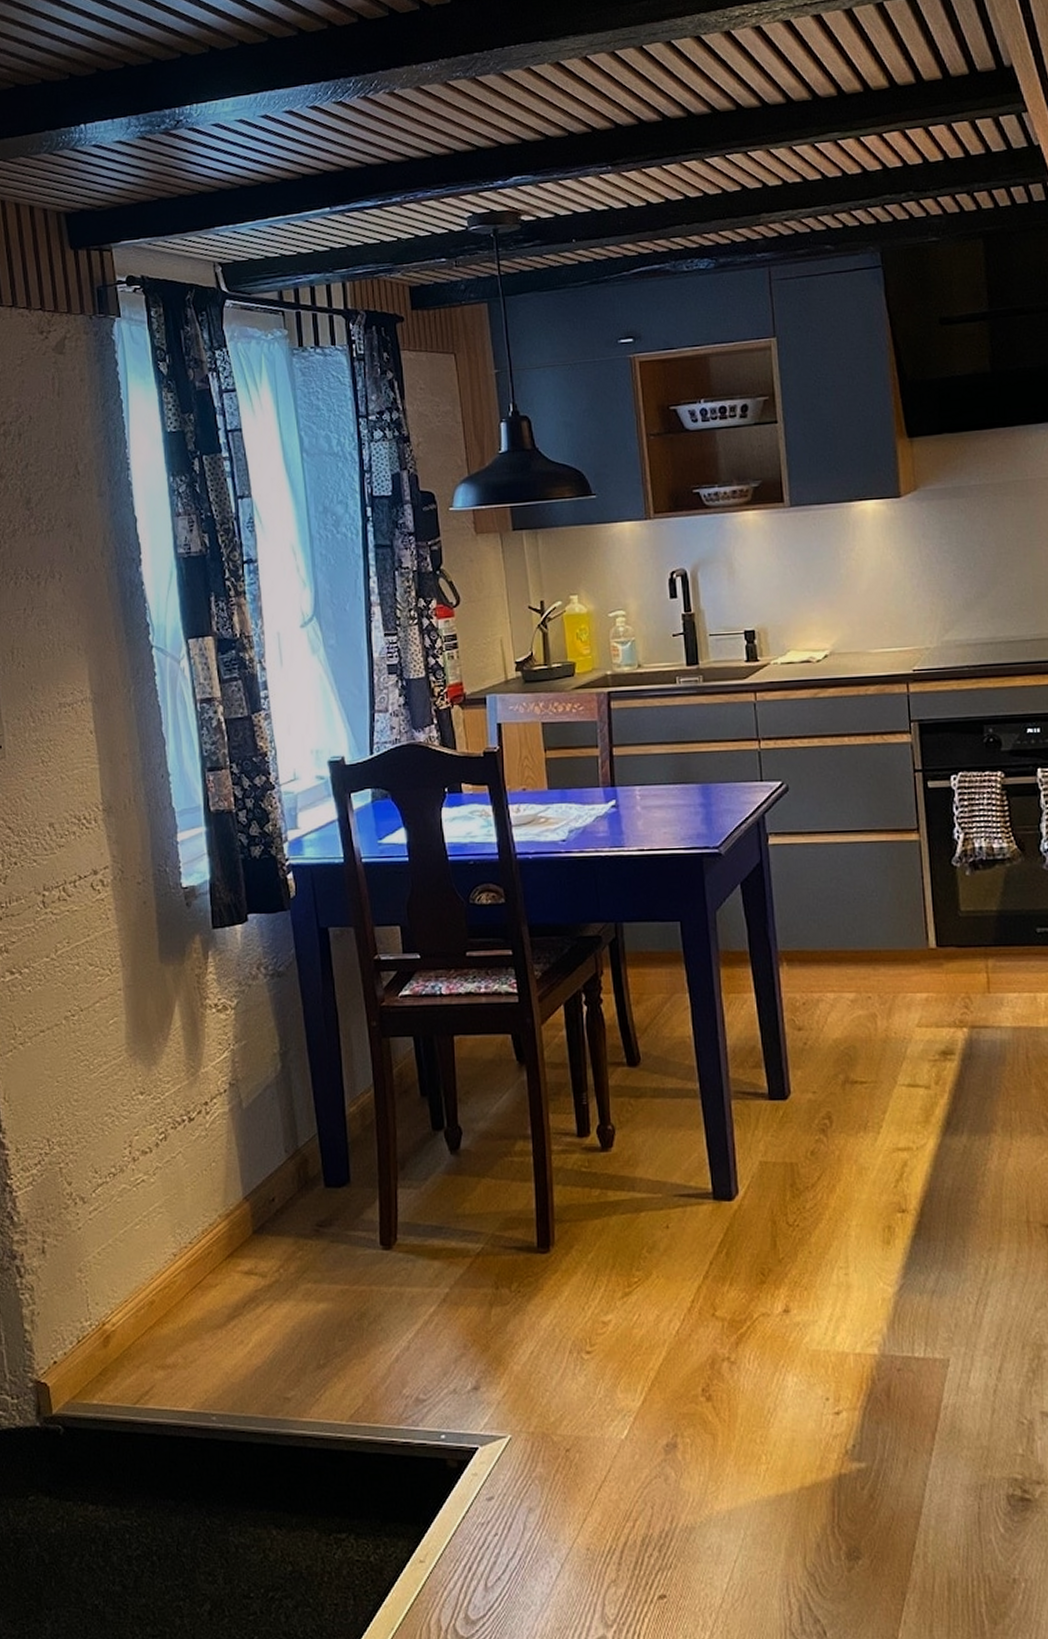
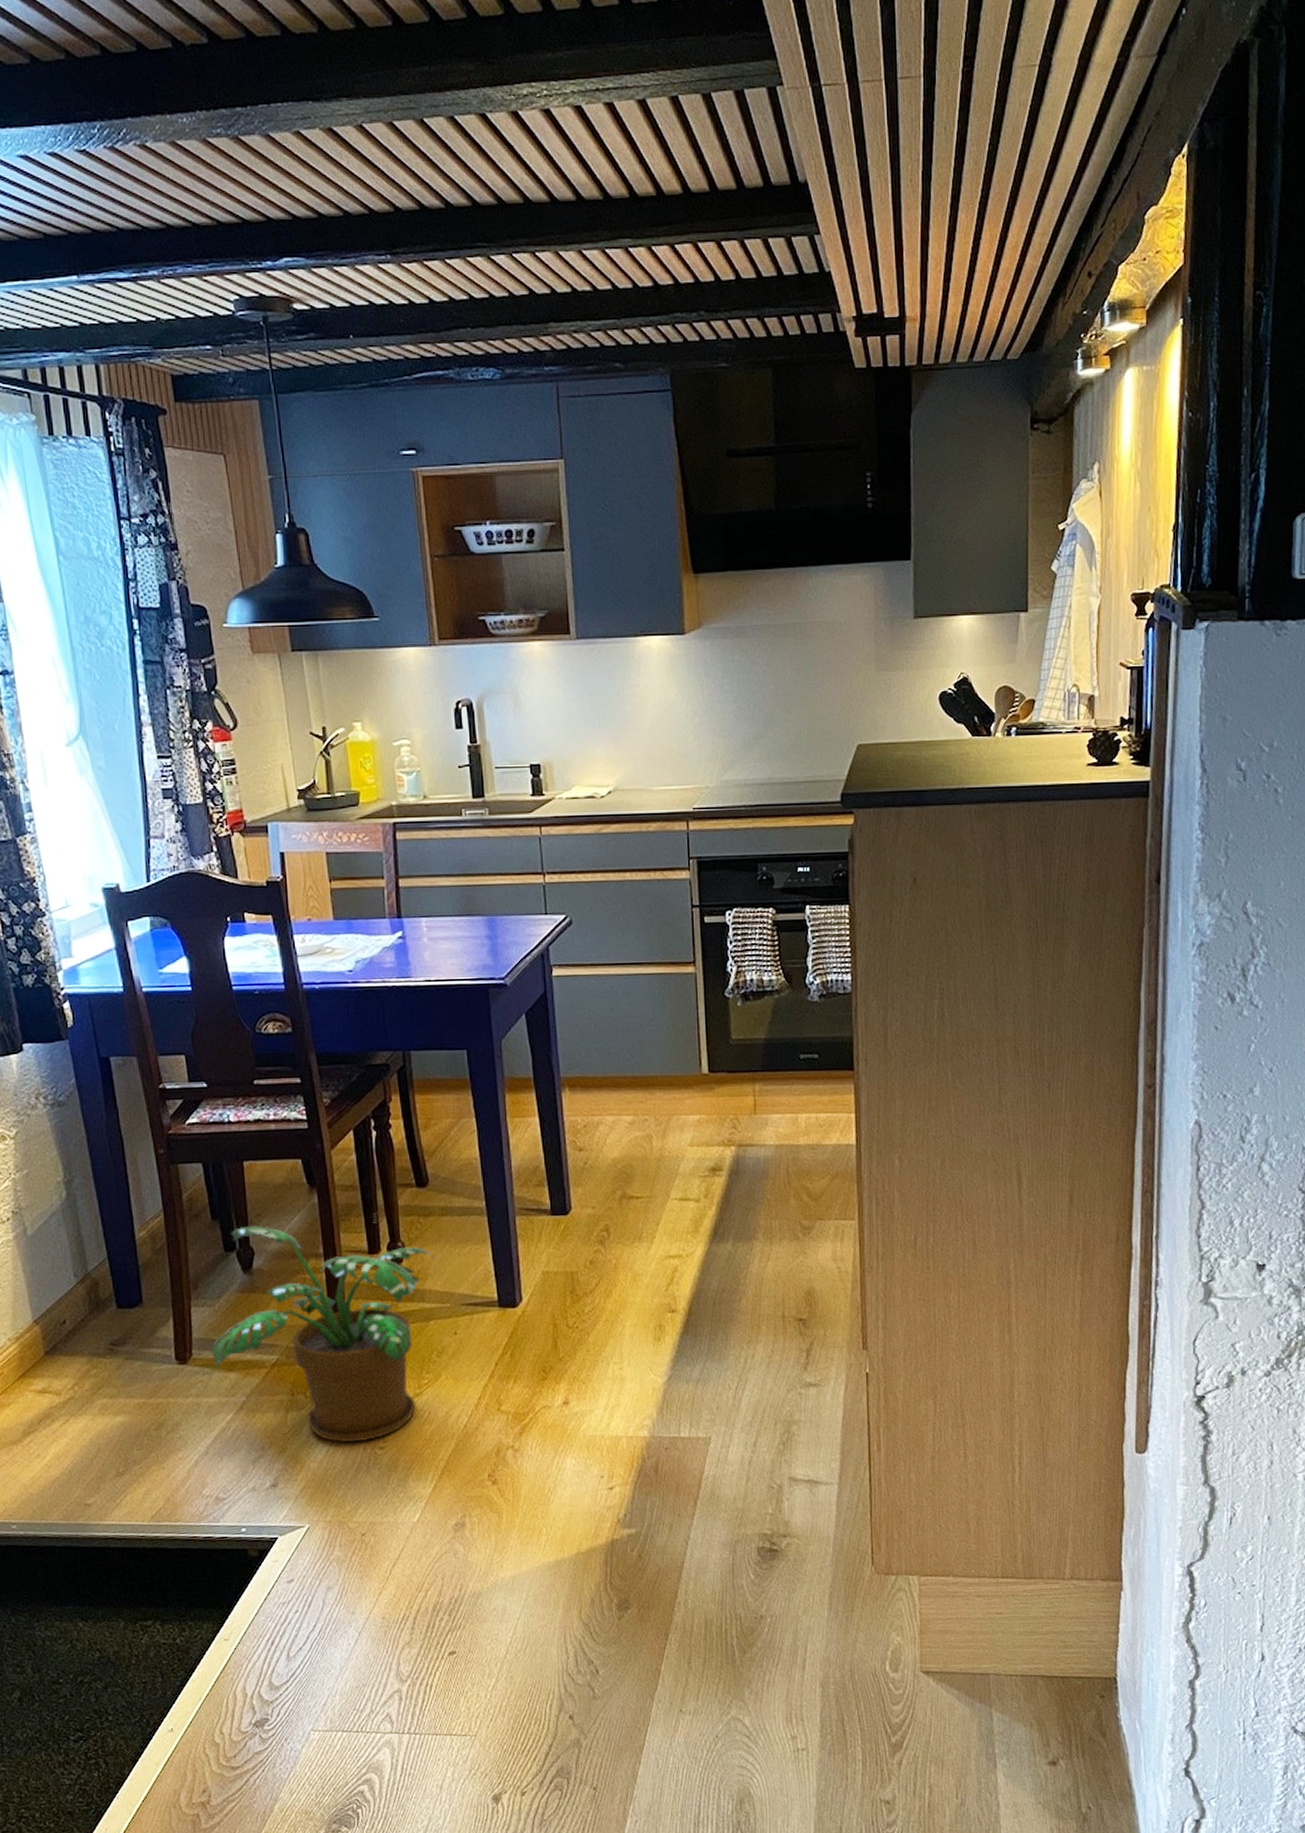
potted plant: none [416,1103,646,1345] -> present [211,1225,435,1443]

